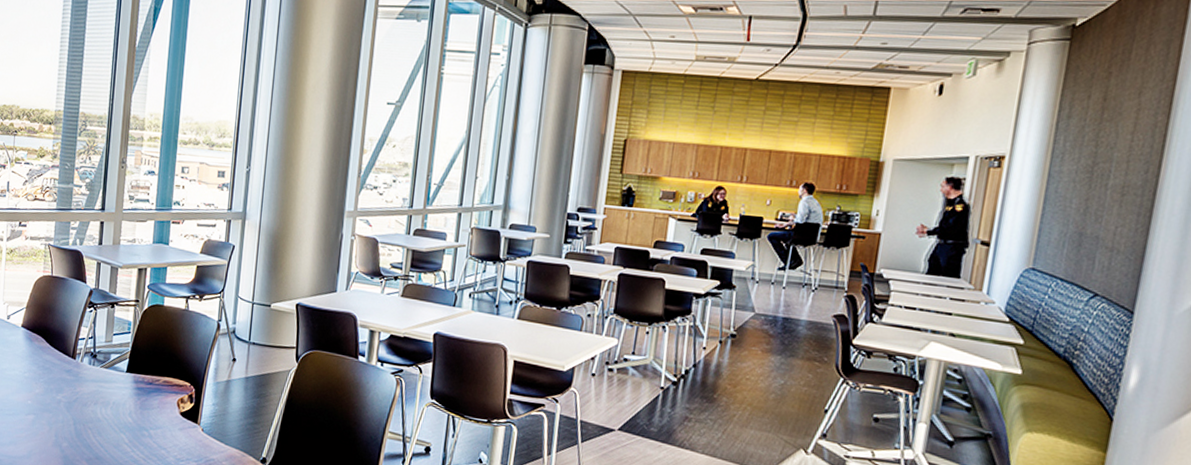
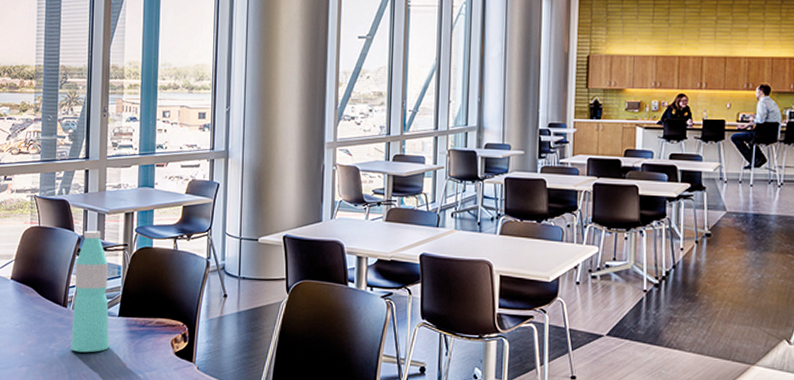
water bottle: none [78,283,119,406] -> present [71,230,110,353]

